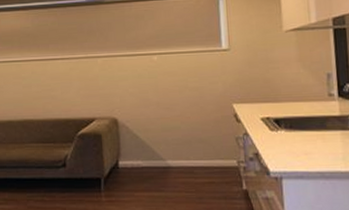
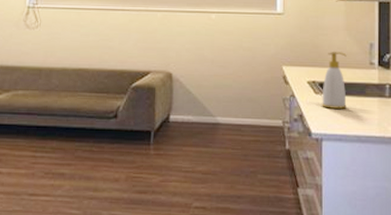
soap bottle: none [277,85,306,145] -> present [322,52,347,109]

